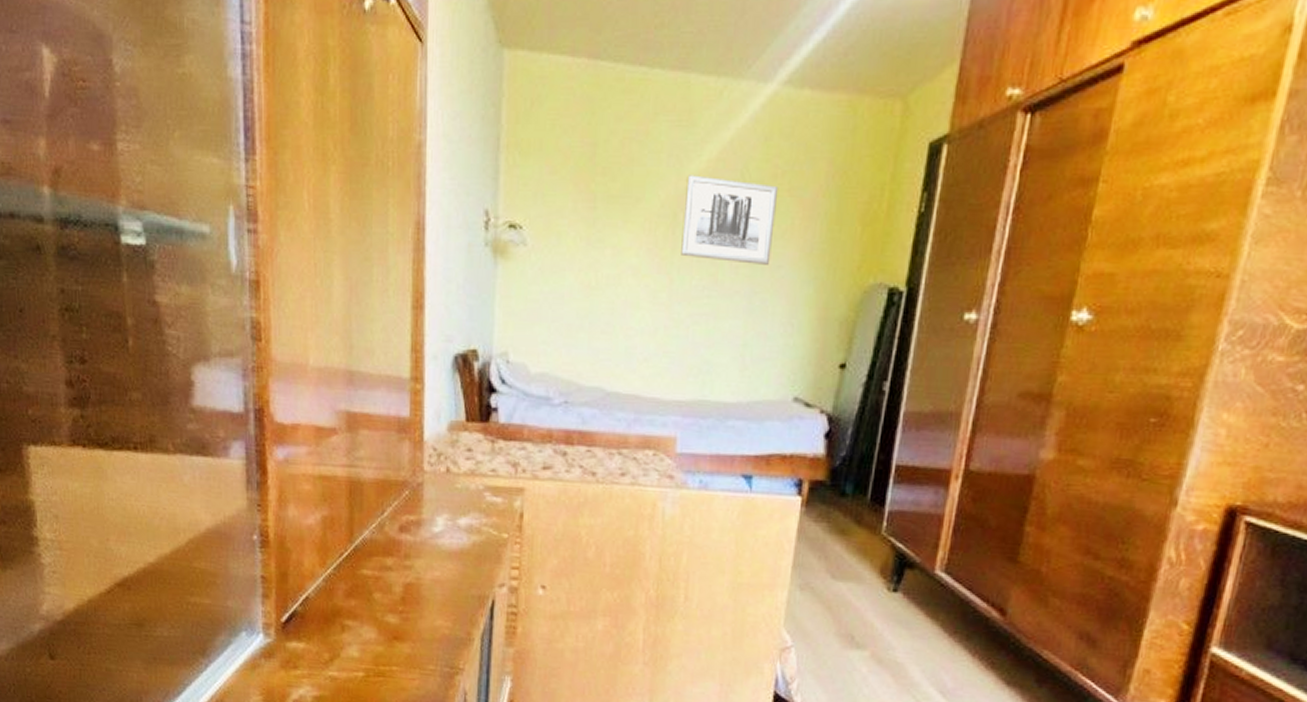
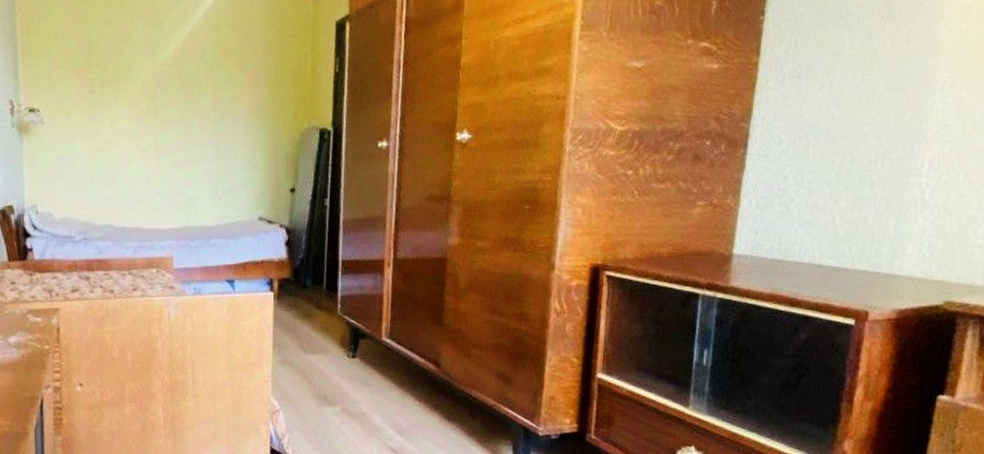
wall art: present [681,175,779,265] -> none [160,60,230,122]

